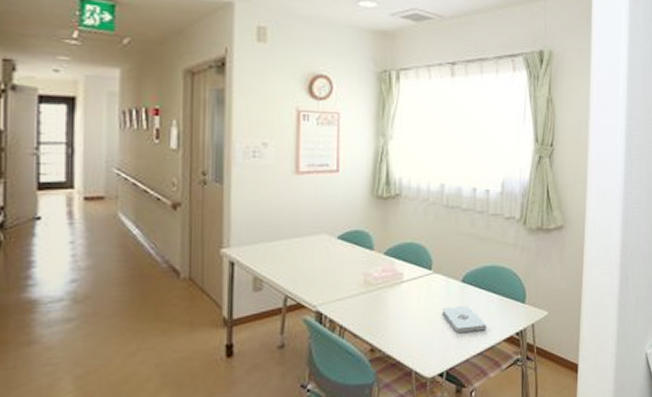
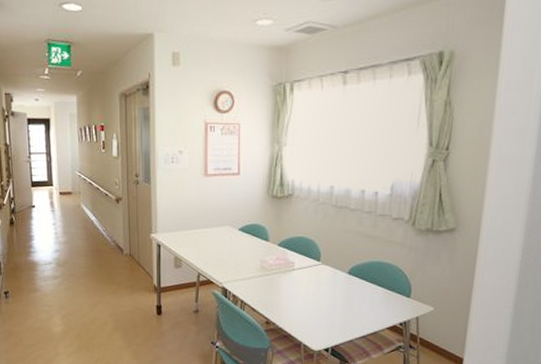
notepad: present [441,306,487,332] -> none [328,294,371,318]

